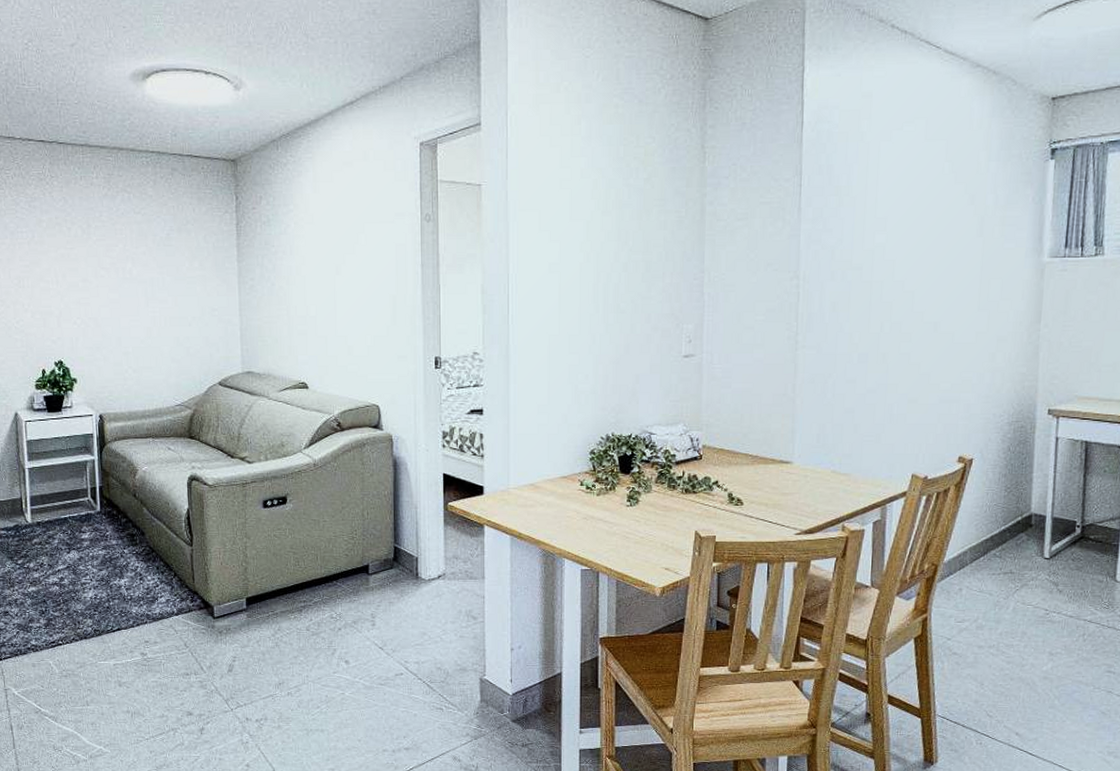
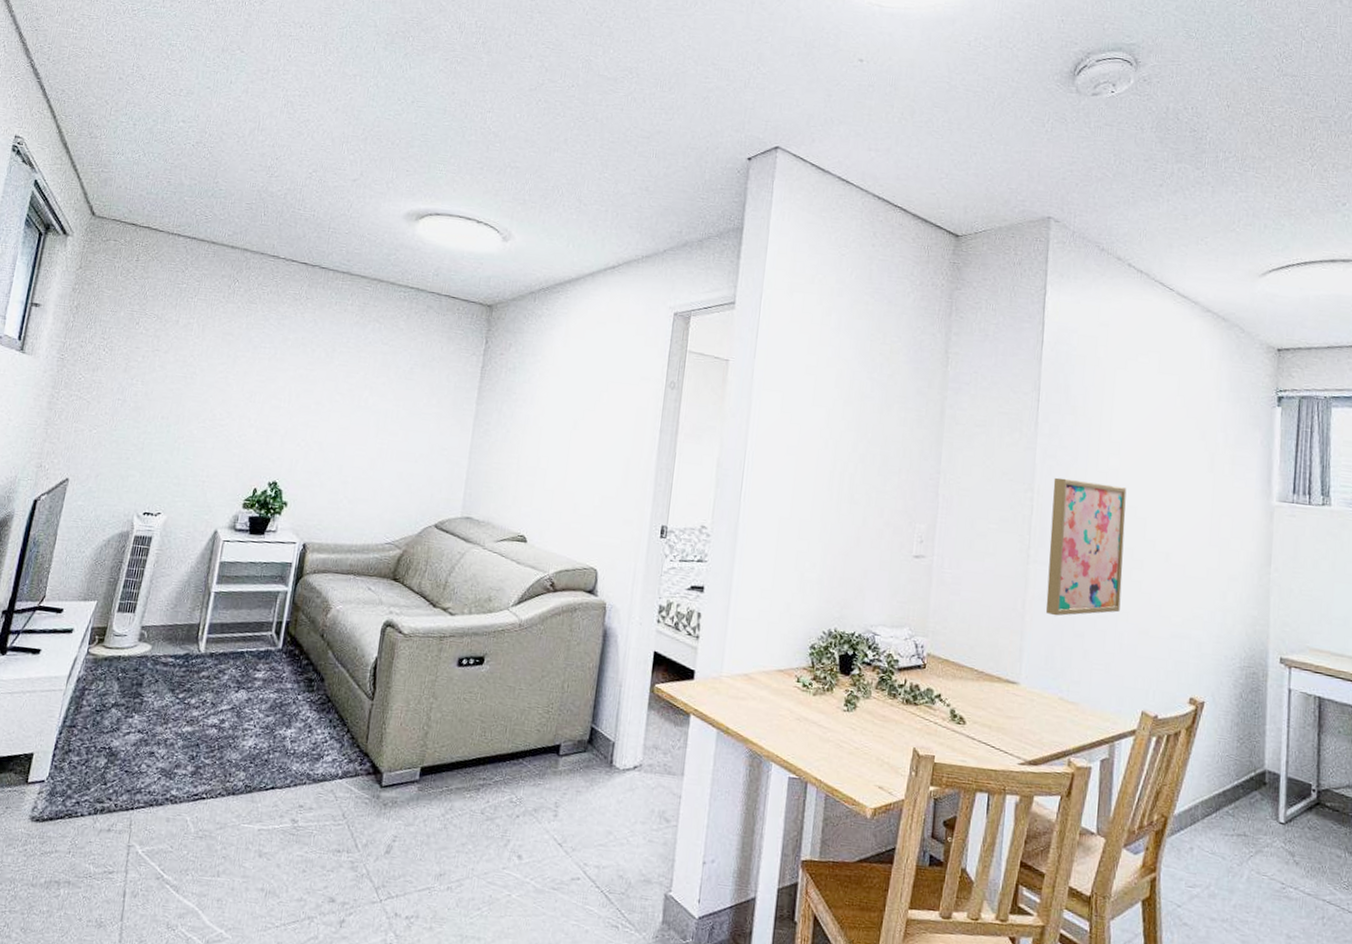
wall art: none [815,261,894,396] -> present [1045,477,1127,616]

